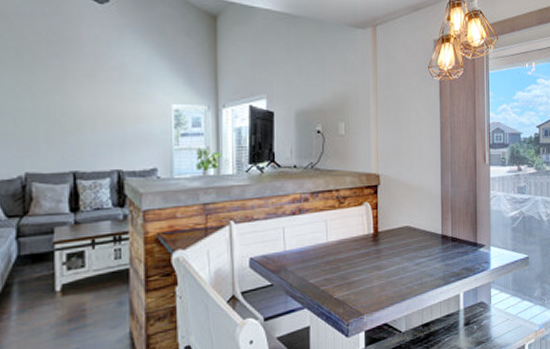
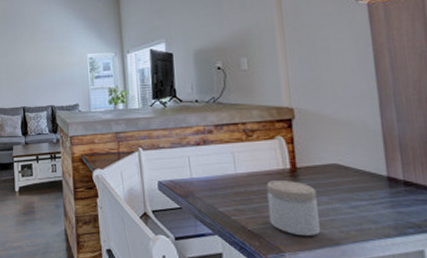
jar: none [353,245,392,297] -> present [266,180,320,236]

